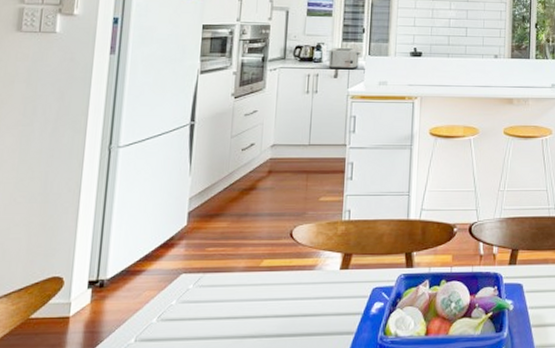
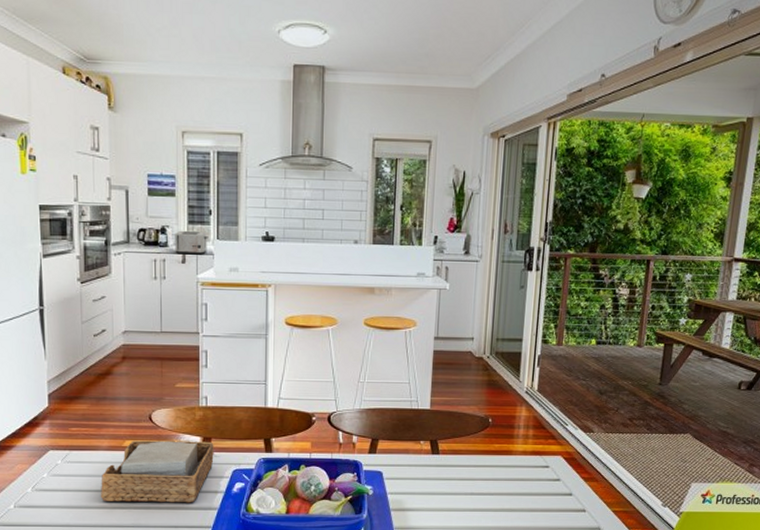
napkin holder: none [230,258,354,330] -> present [100,440,214,503]

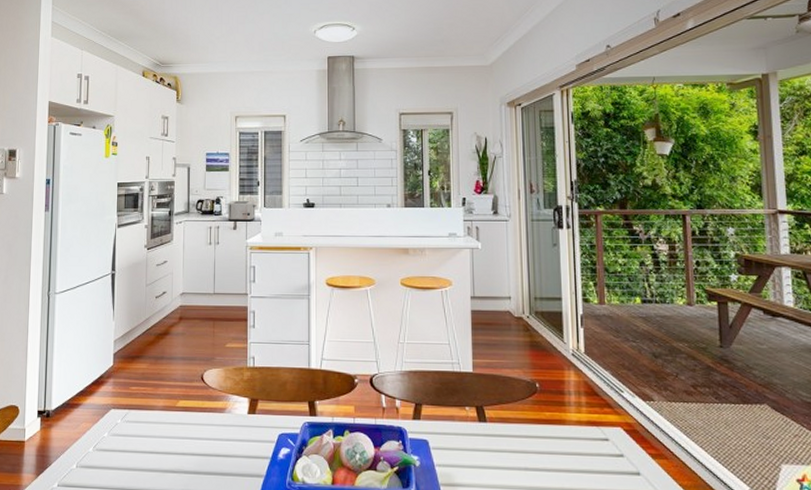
napkin holder: present [100,440,214,503] -> none [153,400,261,469]

